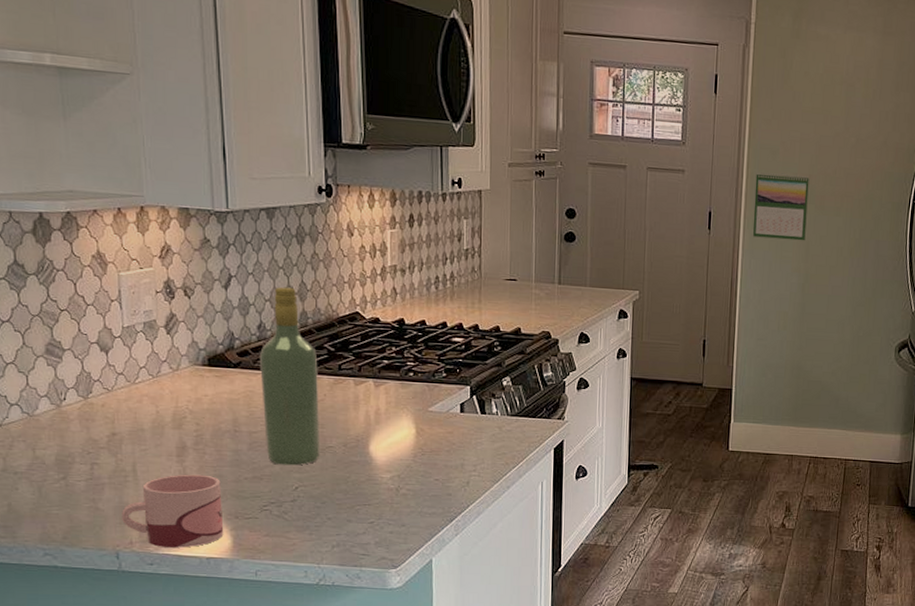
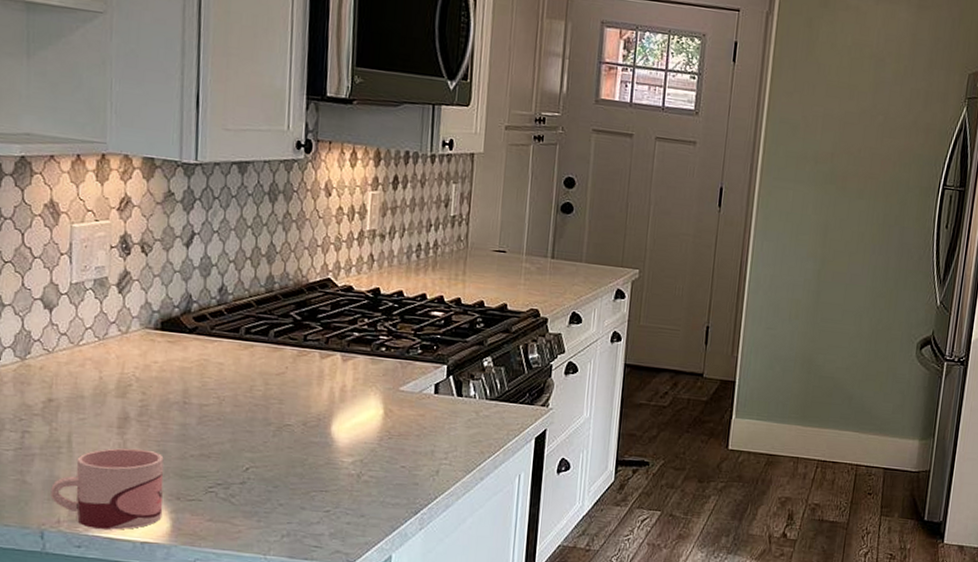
wine bottle: present [260,287,320,466] -> none [217,247,281,444]
calendar: present [752,172,810,241] -> none [767,147,832,224]

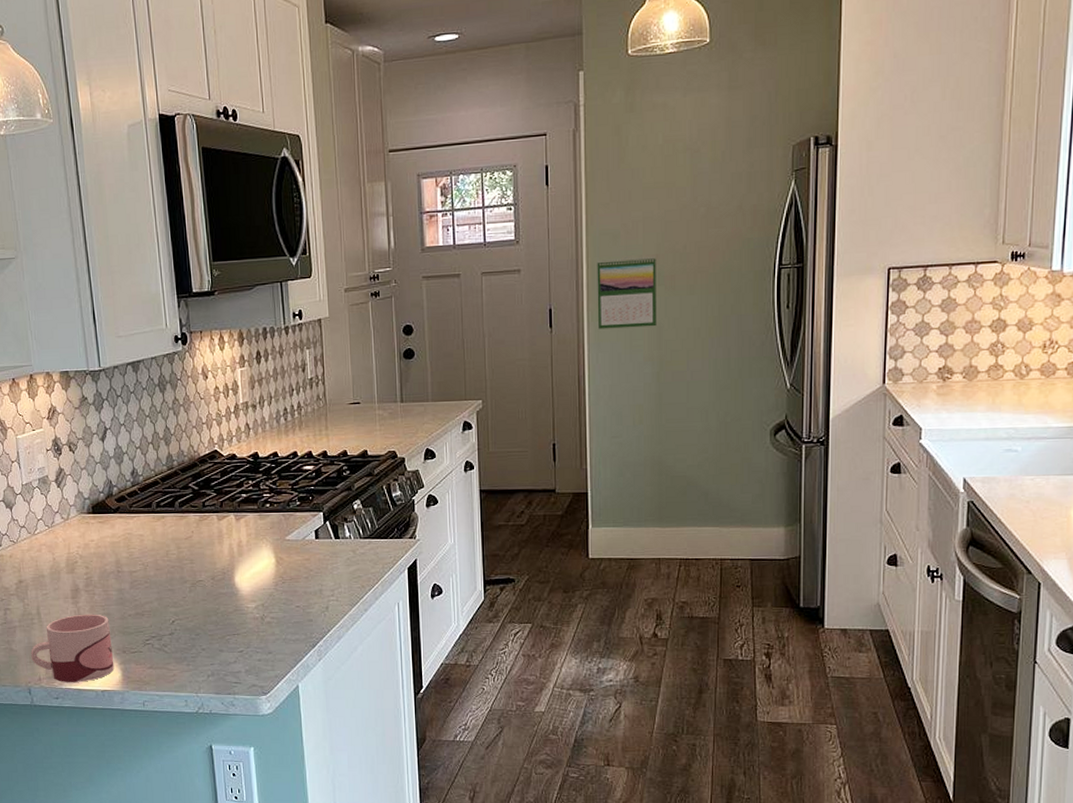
calendar: none [767,147,832,224] -> present [597,257,657,329]

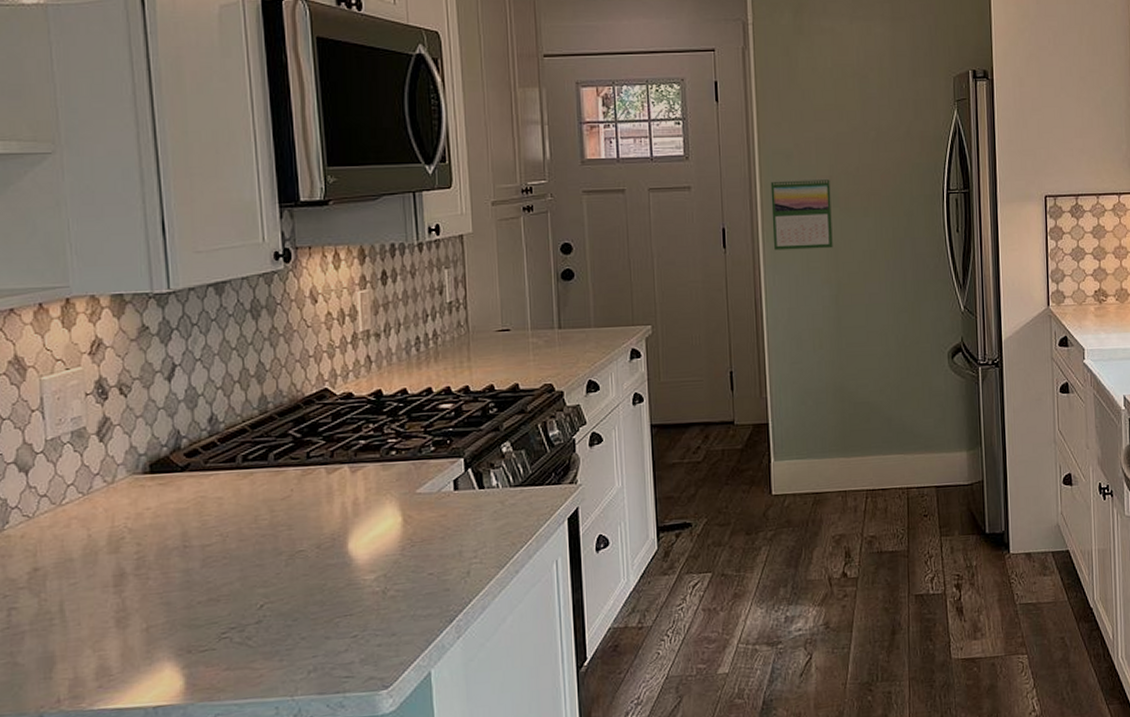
mug: present [31,614,115,682] -> none [46,604,174,702]

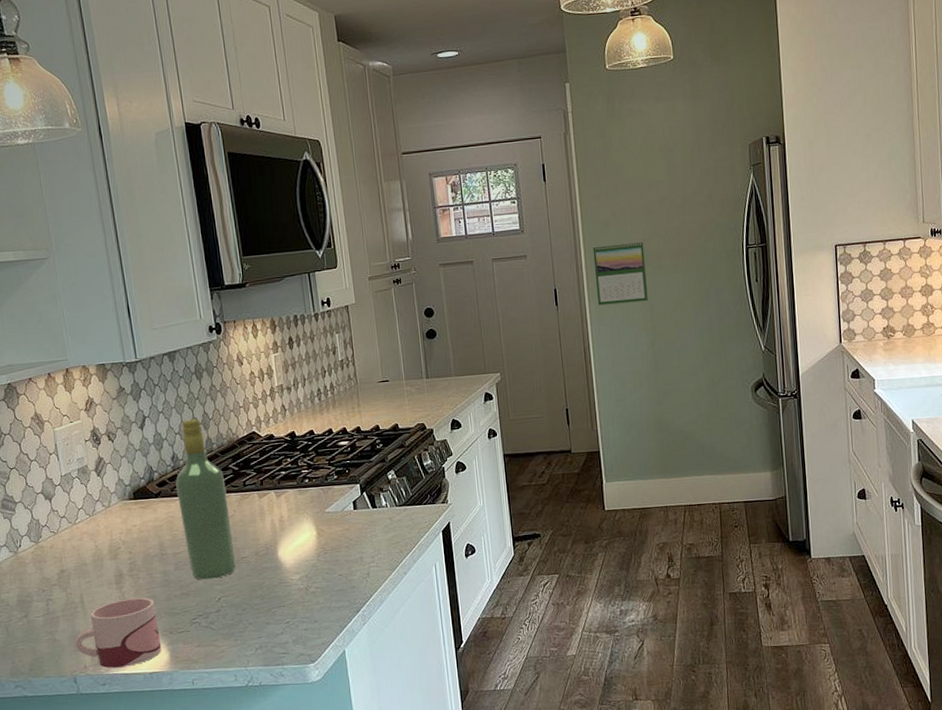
mug: none [46,604,174,702] -> present [75,597,162,668]
wine bottle: none [212,369,289,581] -> present [176,419,236,580]

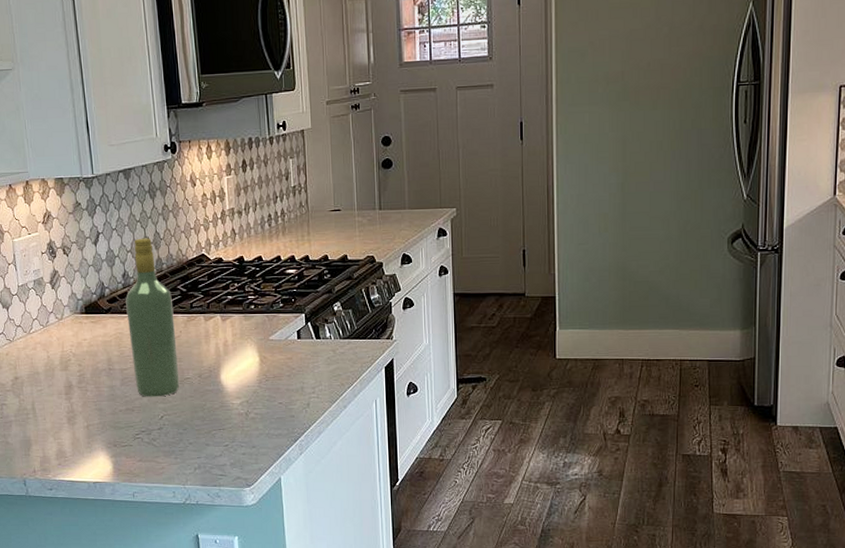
mug: present [75,597,162,668] -> none [26,409,106,474]
calendar: present [592,241,648,306] -> none [565,73,622,142]

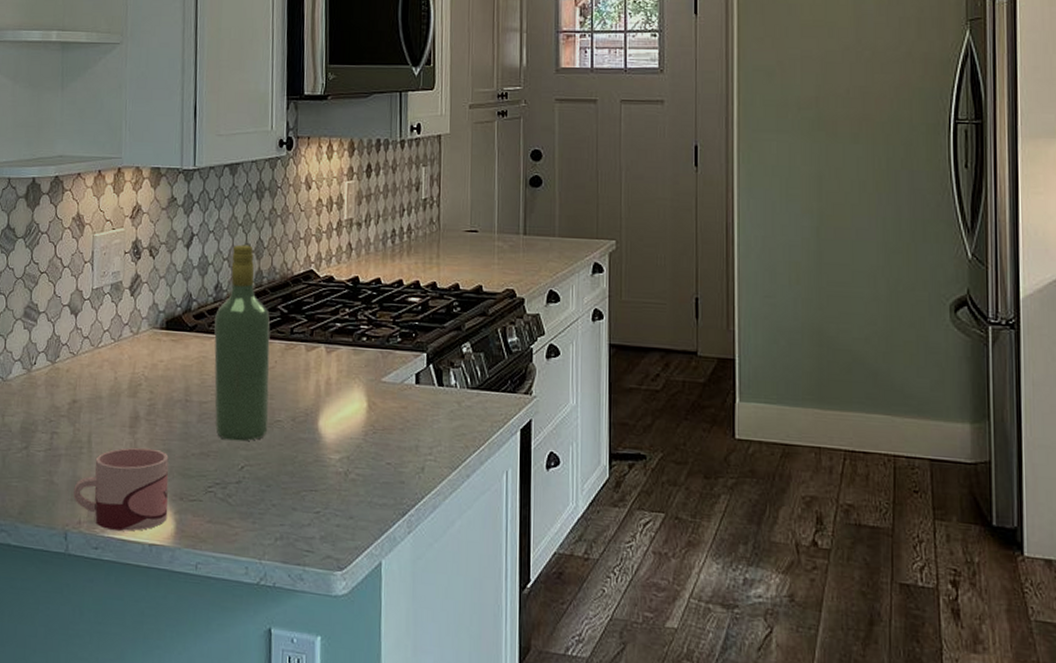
mug: none [26,409,106,474] -> present [73,447,169,531]

